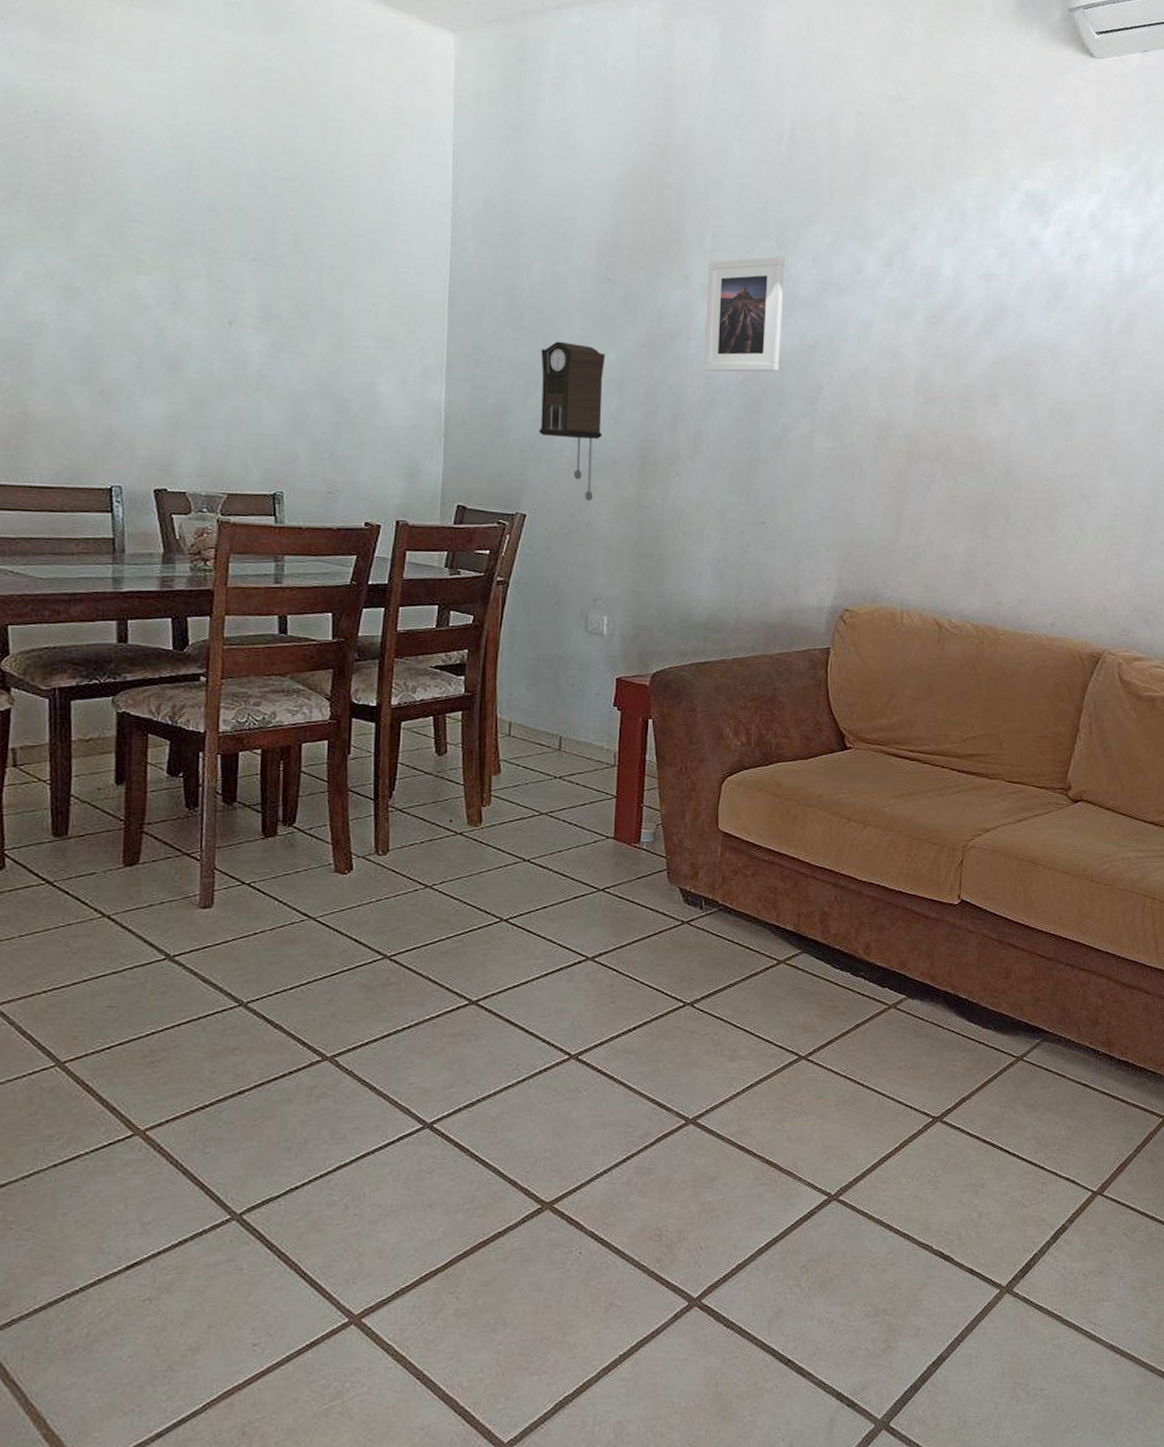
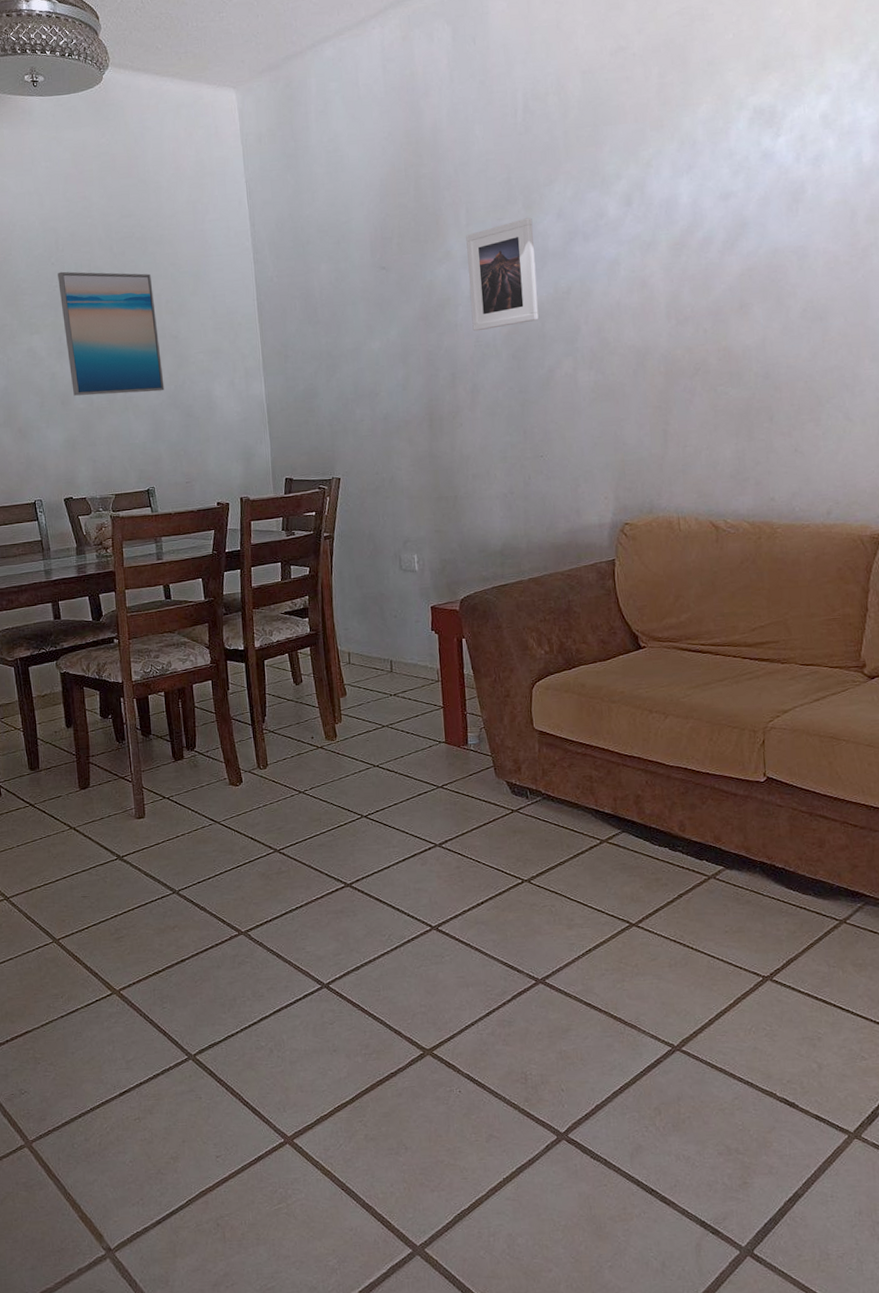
wall art: none [184,202,315,375] -> present [58,271,165,396]
pendulum clock: present [539,341,606,501] -> none [335,327,394,459]

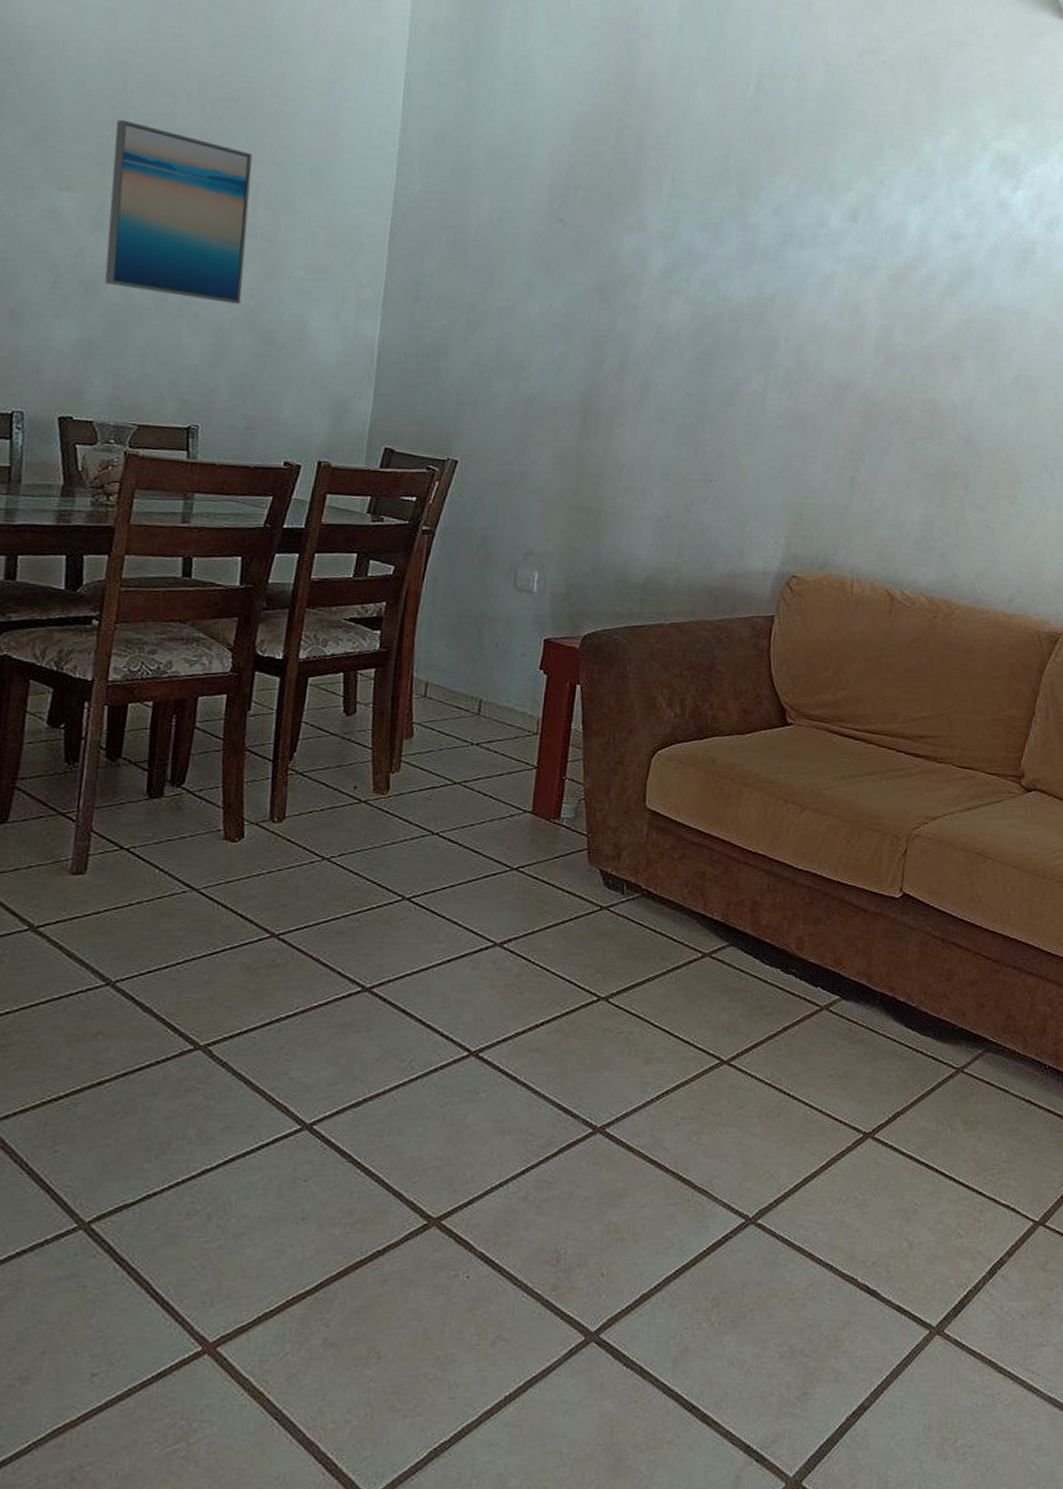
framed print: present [466,217,539,332] -> none [655,205,746,324]

